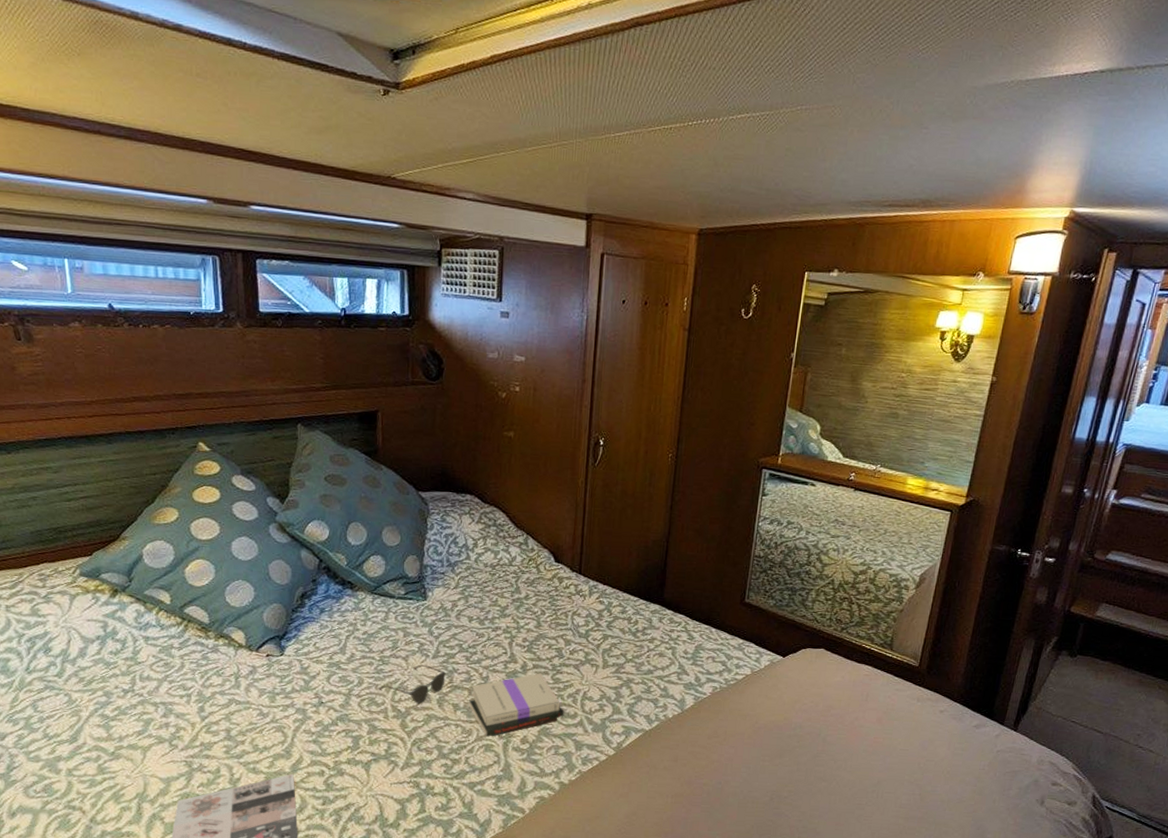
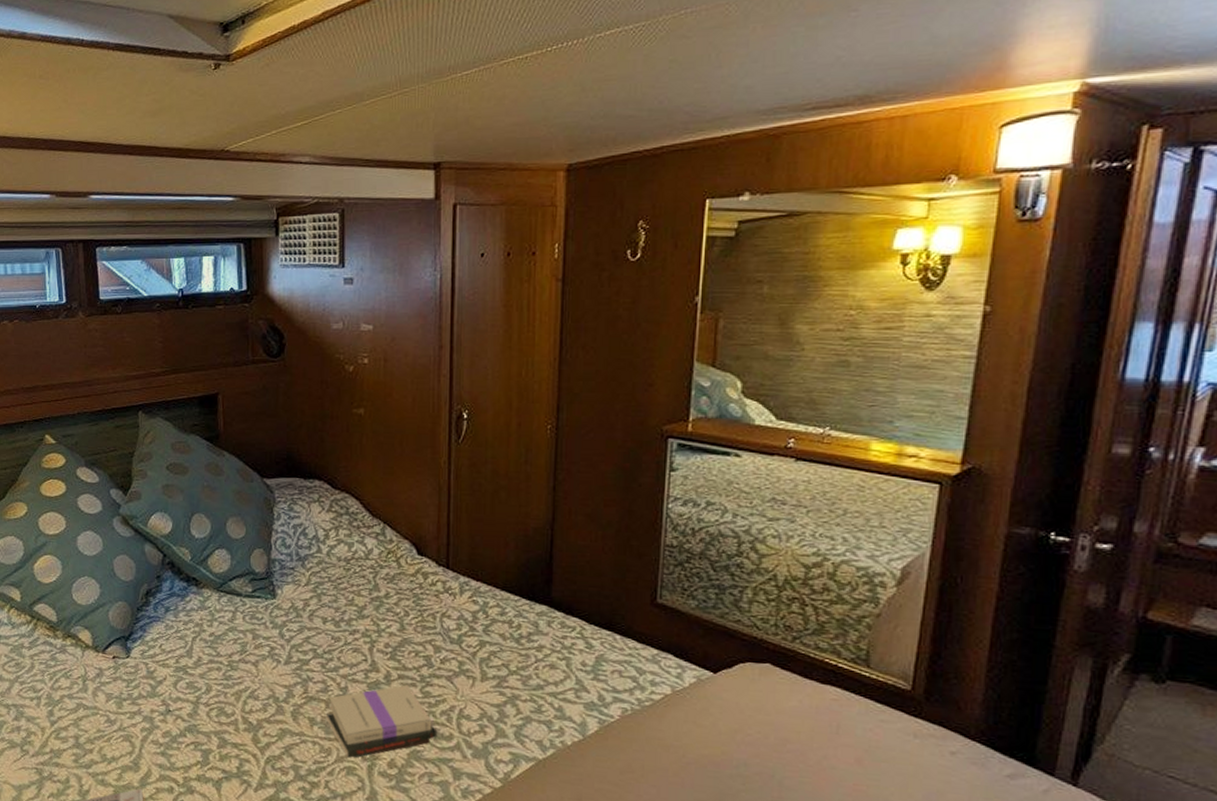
eyeglasses: present [379,664,446,704] -> none [228,671,300,716]

